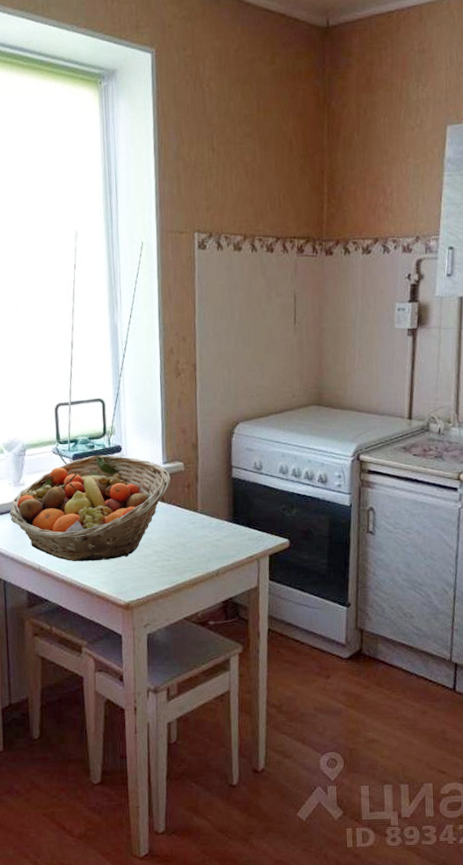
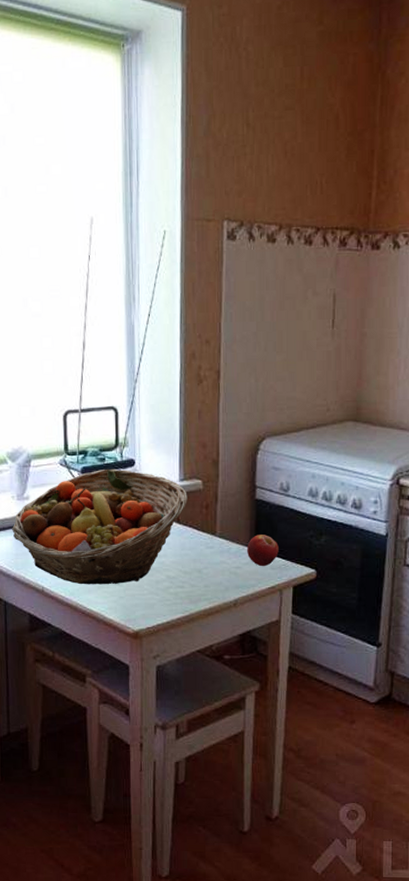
fruit: none [225,509,255,539] -> present [246,535,279,567]

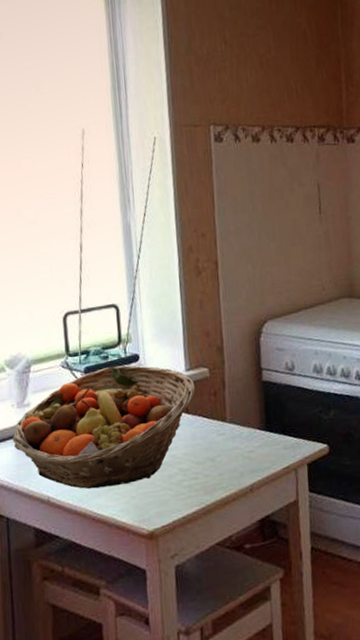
fruit: present [246,535,279,567] -> none [258,415,290,448]

